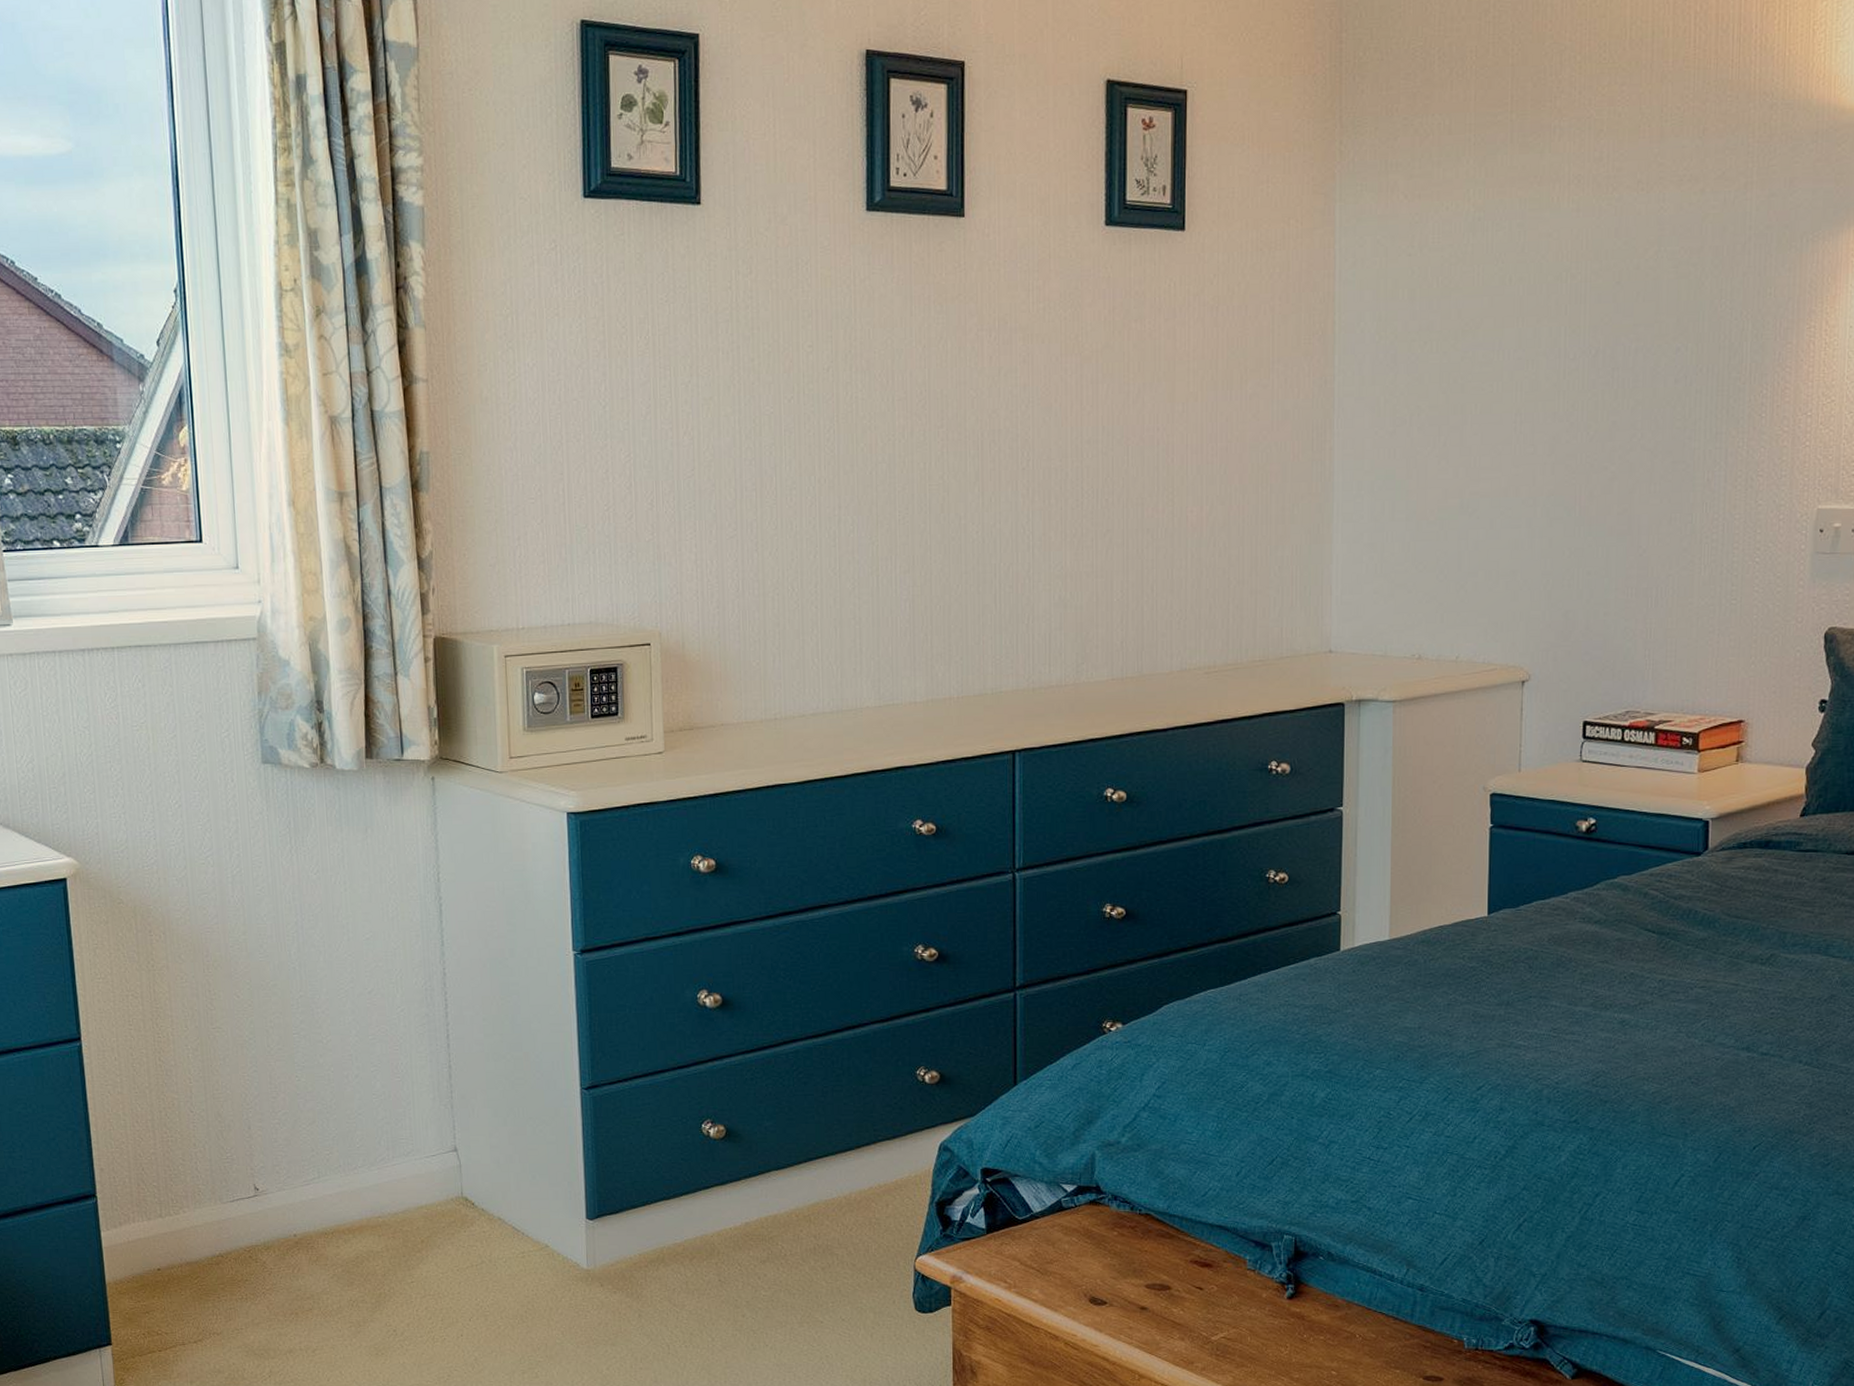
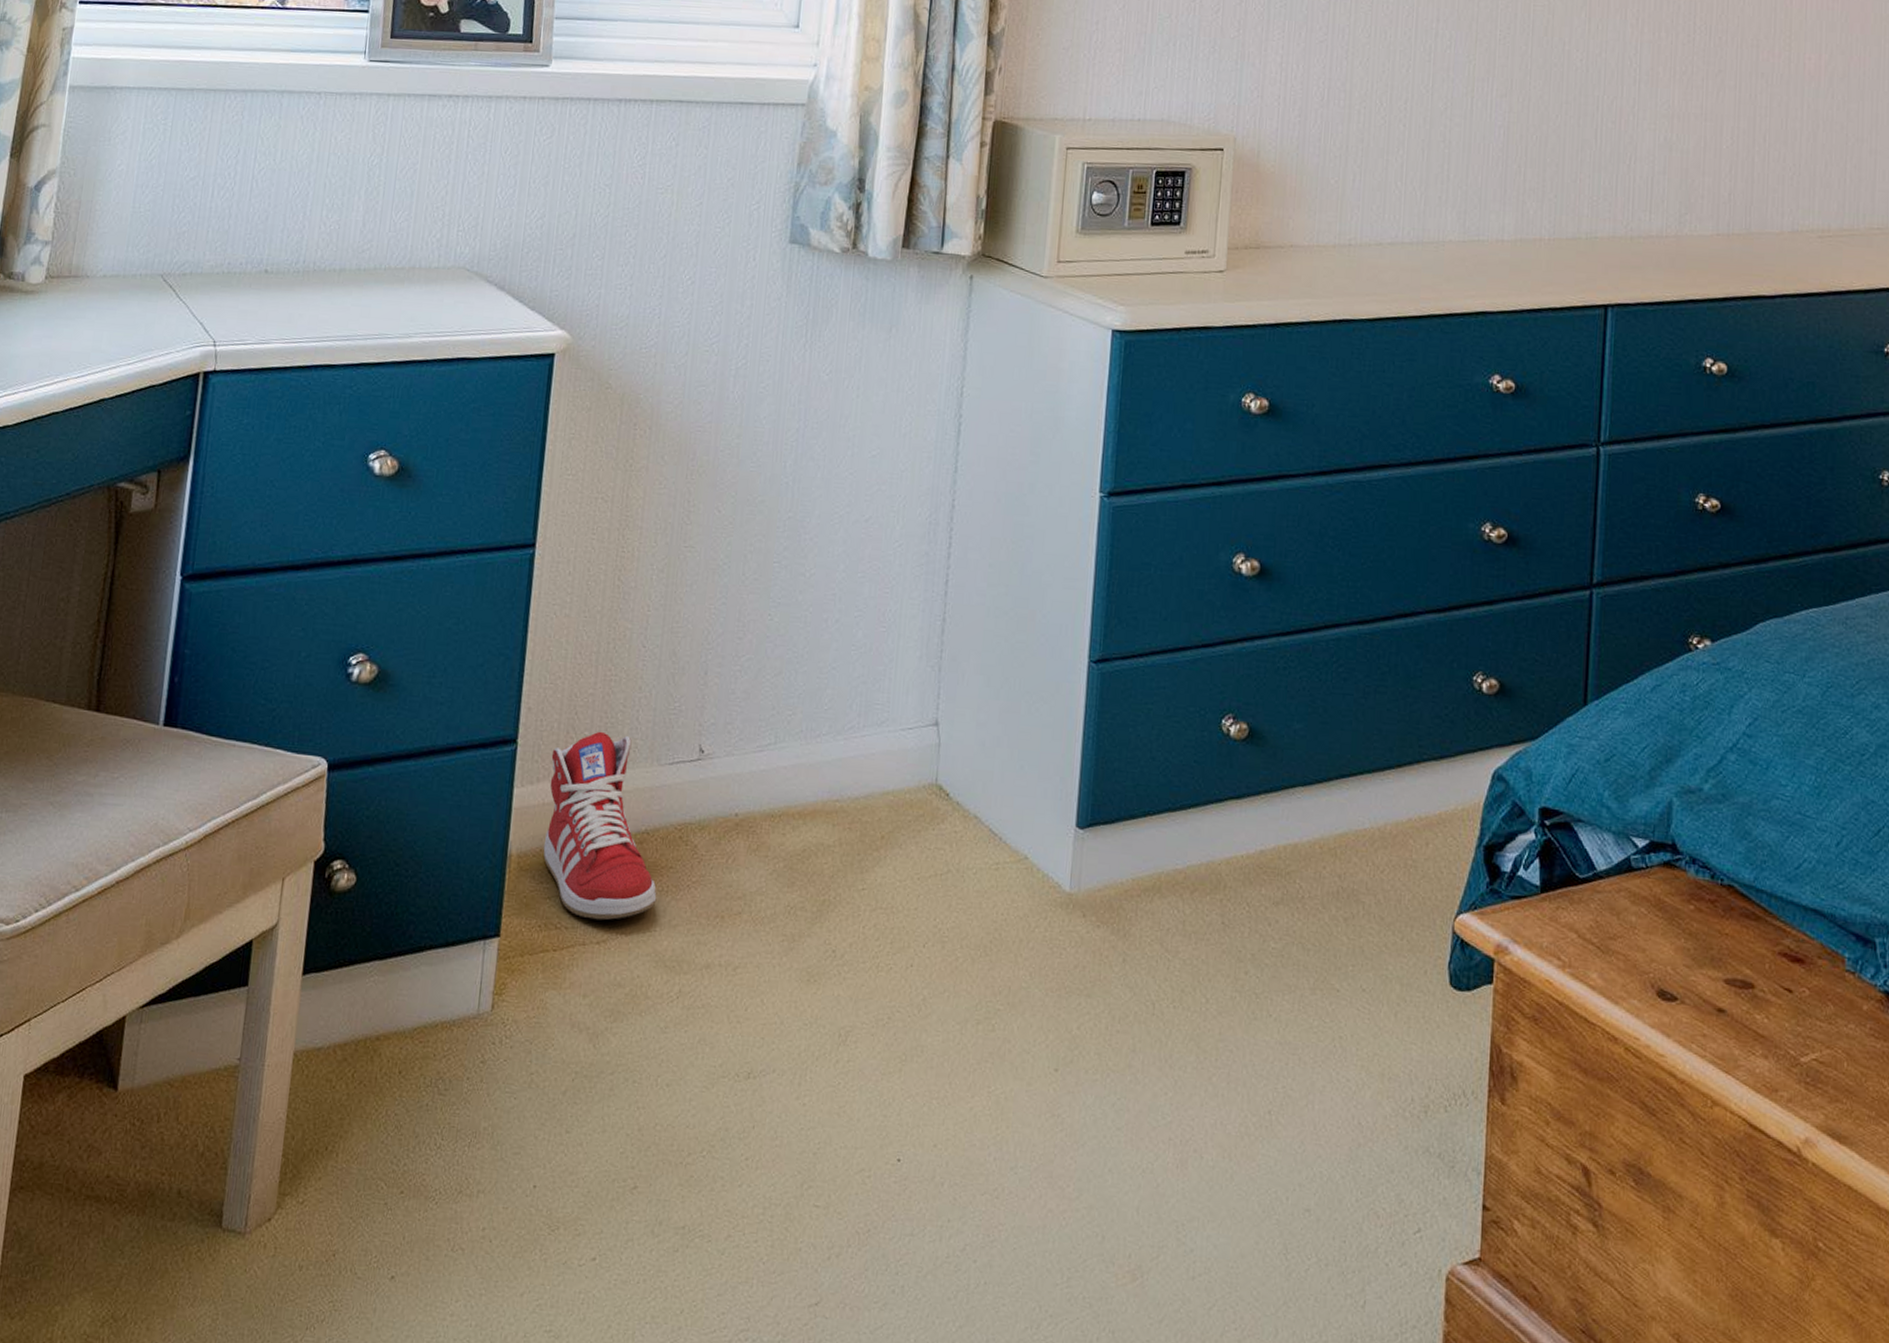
sneaker: none [128,1181,239,1325] -> present [543,731,657,920]

